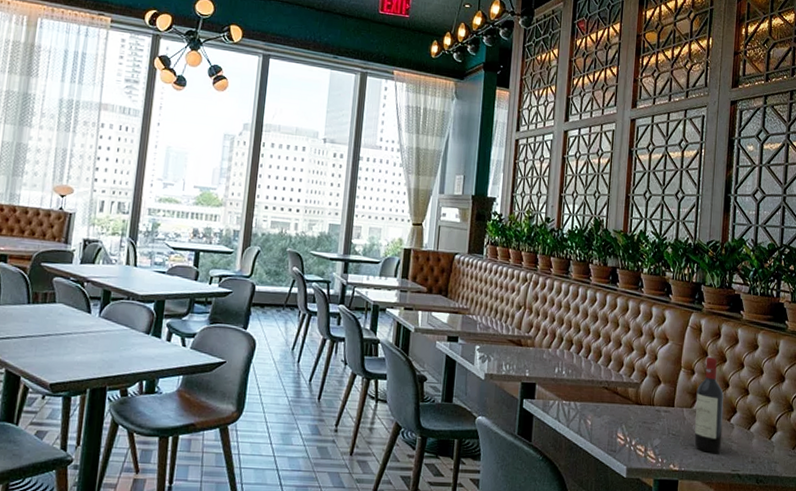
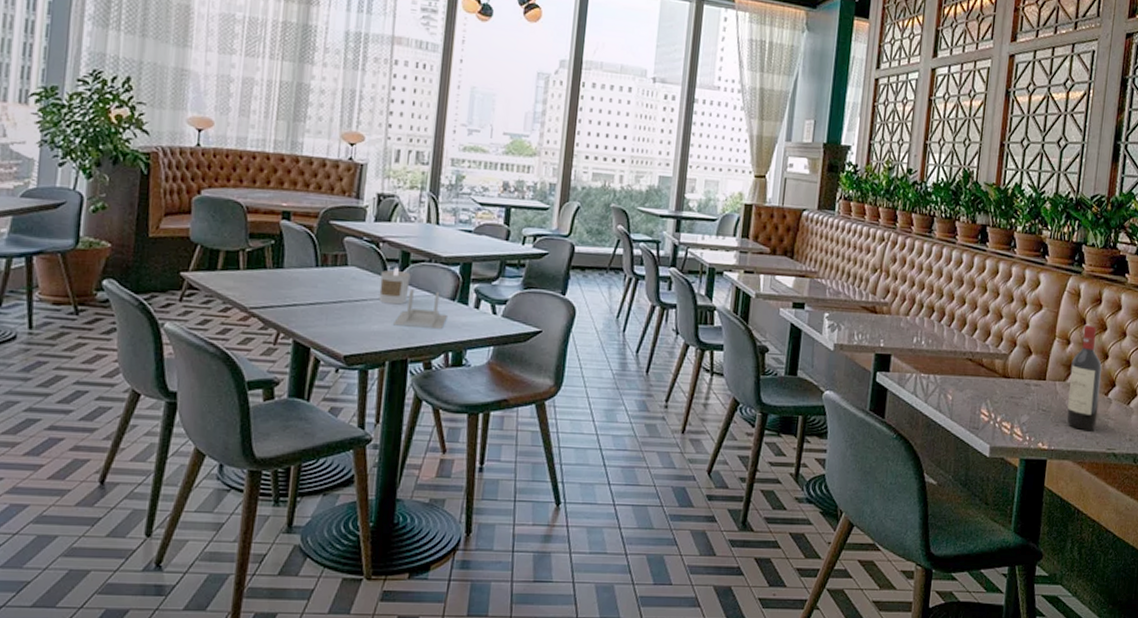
candle: none [82,304,111,338] -> present [378,267,411,305]
napkin holder: none [93,324,144,361] -> present [392,289,449,330]

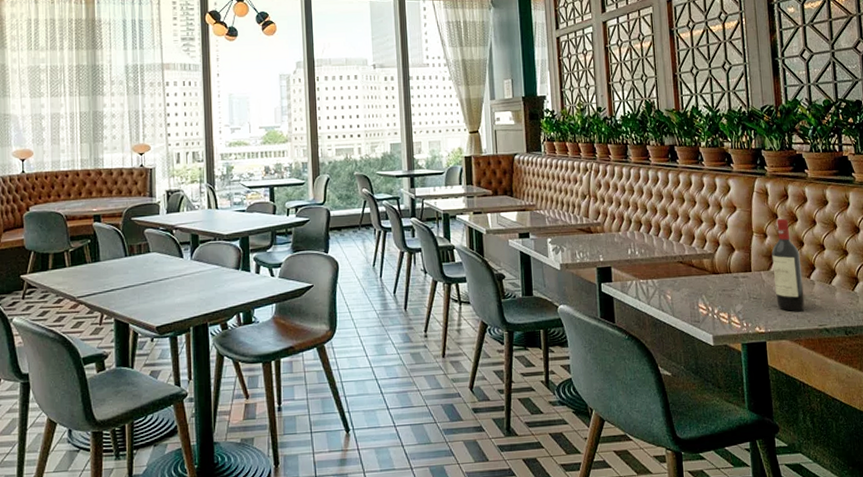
candle: present [378,267,411,305] -> none [177,248,201,280]
napkin holder: present [392,289,449,330] -> none [191,263,236,297]

